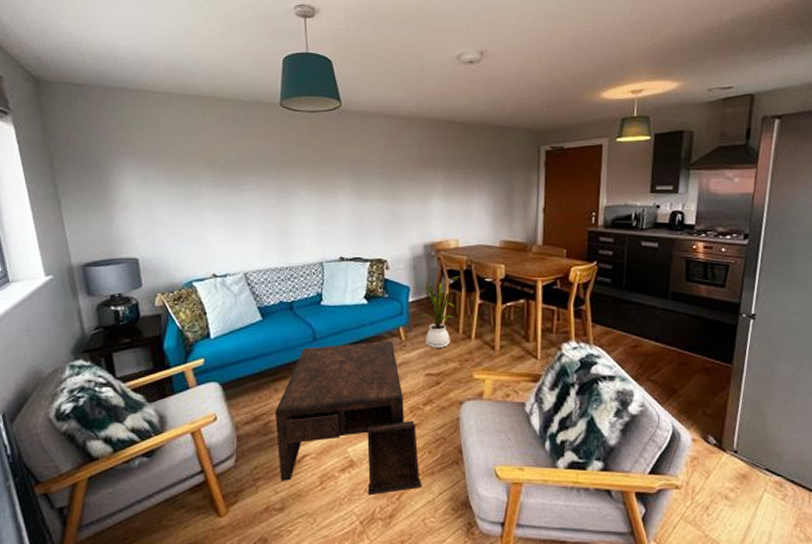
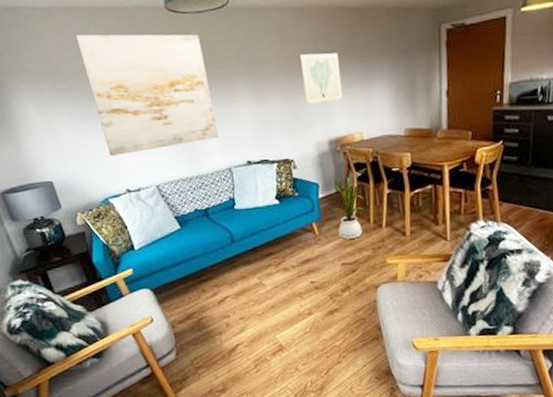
wall art: none [190,120,315,238] -> present [76,34,219,156]
coffee table: present [275,341,422,496] -> none [205,236,347,373]
wall art: none [403,160,442,207] -> present [300,52,343,104]

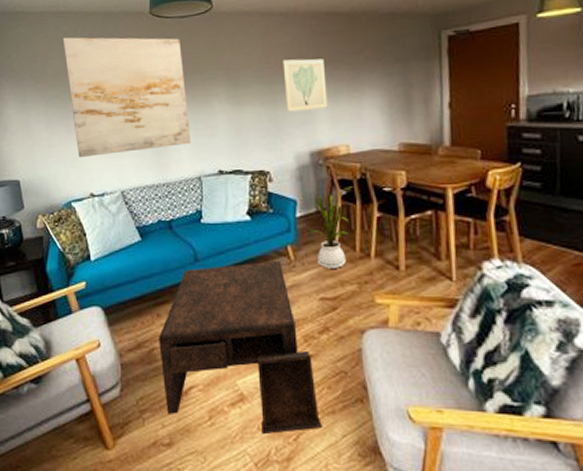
coffee table: none [205,236,347,373] -> present [159,261,322,435]

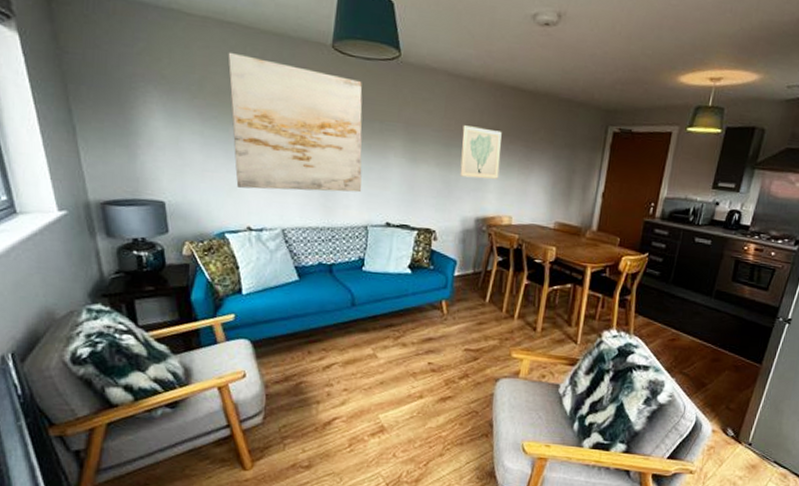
coffee table: present [159,261,322,435] -> none [307,312,450,461]
house plant: present [307,186,353,269] -> none [462,254,509,325]

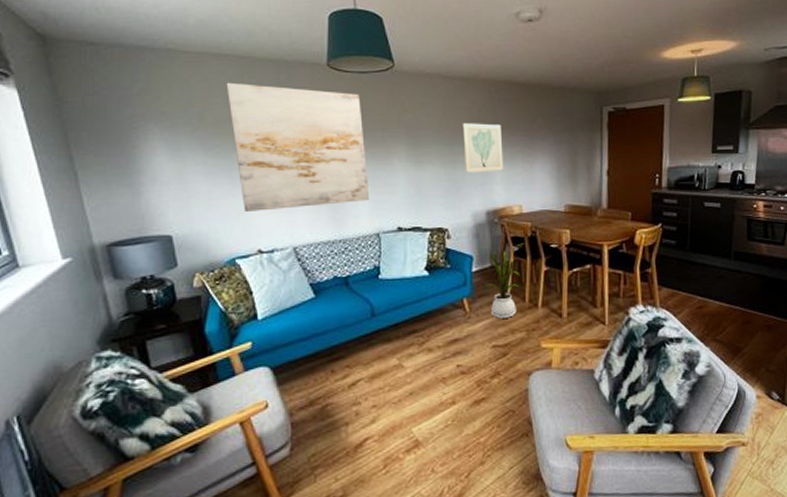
house plant: none [462,254,509,325] -> present [482,243,524,319]

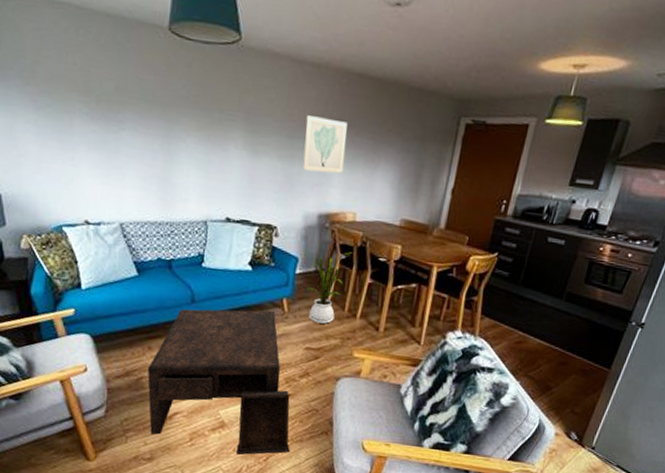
wall art: present [226,82,370,212] -> none [60,34,202,186]
coffee table: none [333,313,491,476] -> present [148,309,290,455]

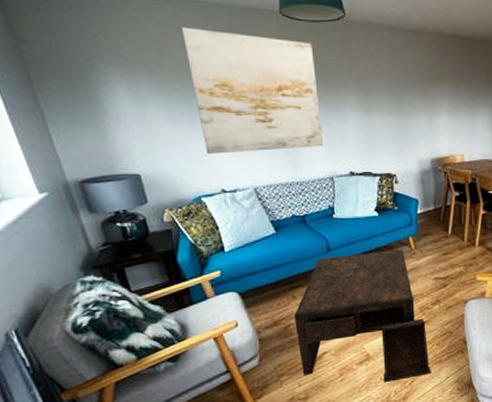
wall art: none [60,34,202,186] -> present [181,26,324,154]
wall art: present [302,115,348,173] -> none [410,75,448,123]
house plant: present [303,252,352,324] -> none [426,189,465,255]

